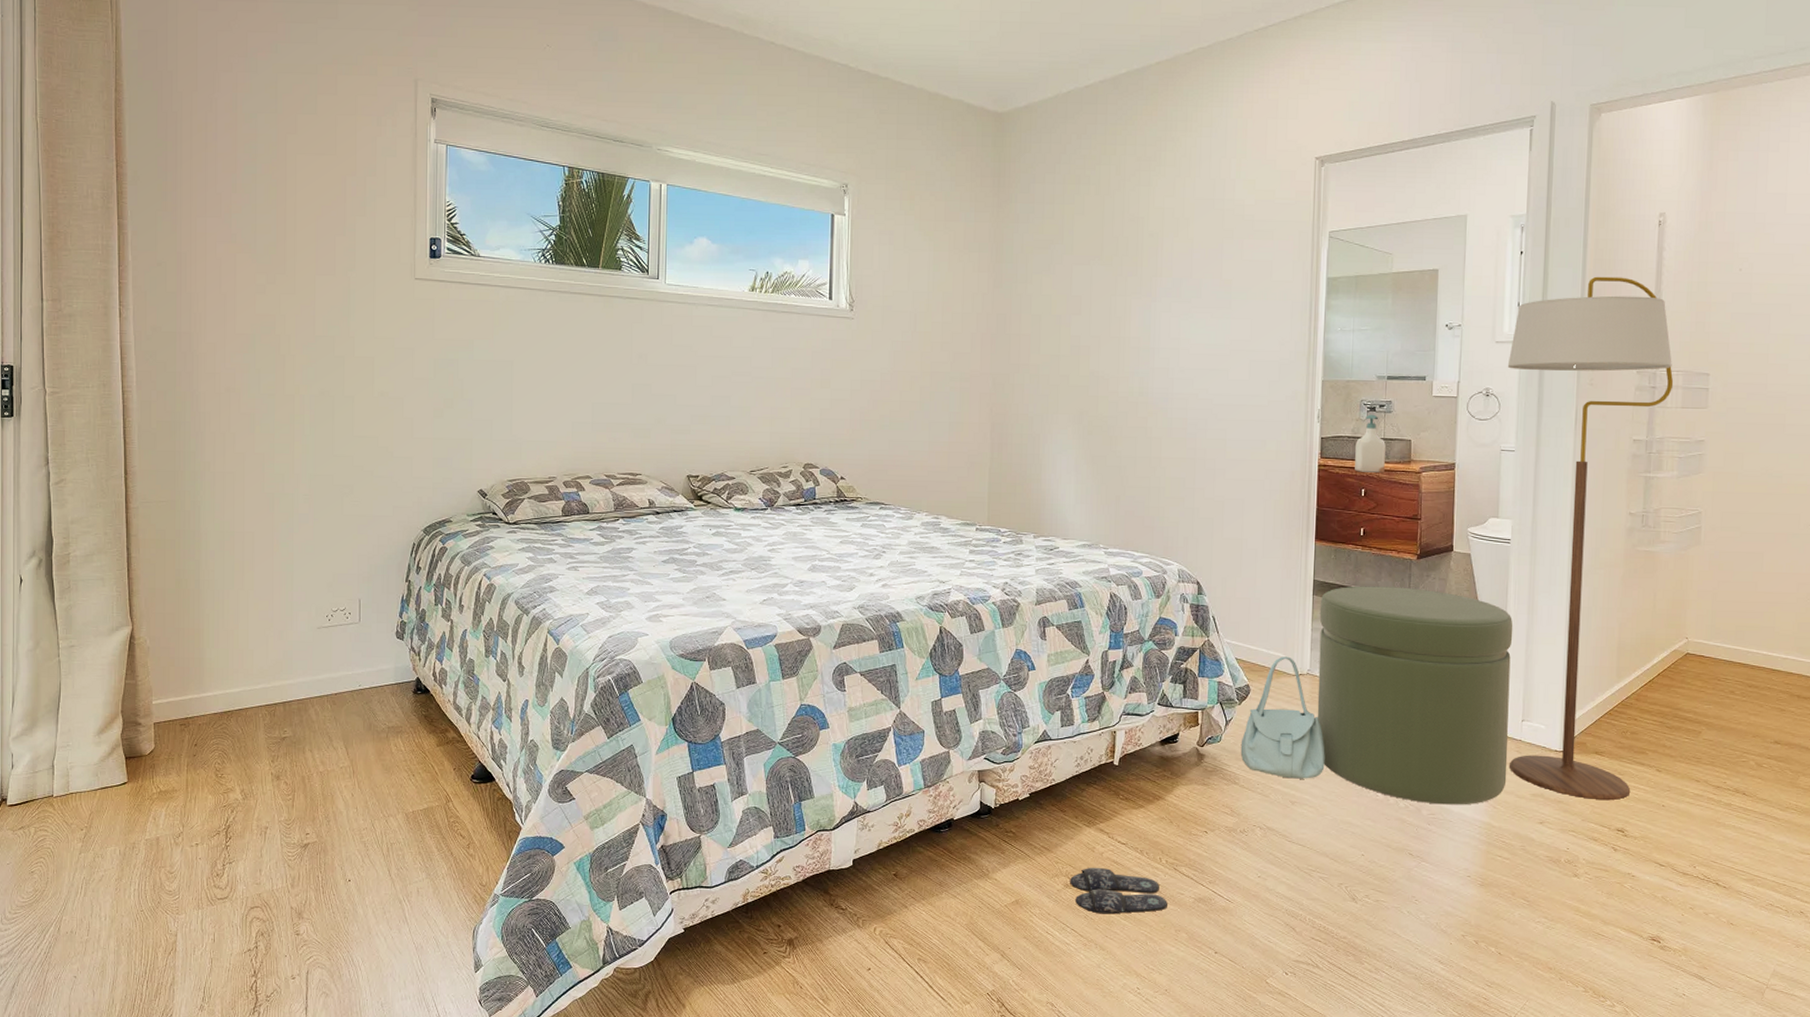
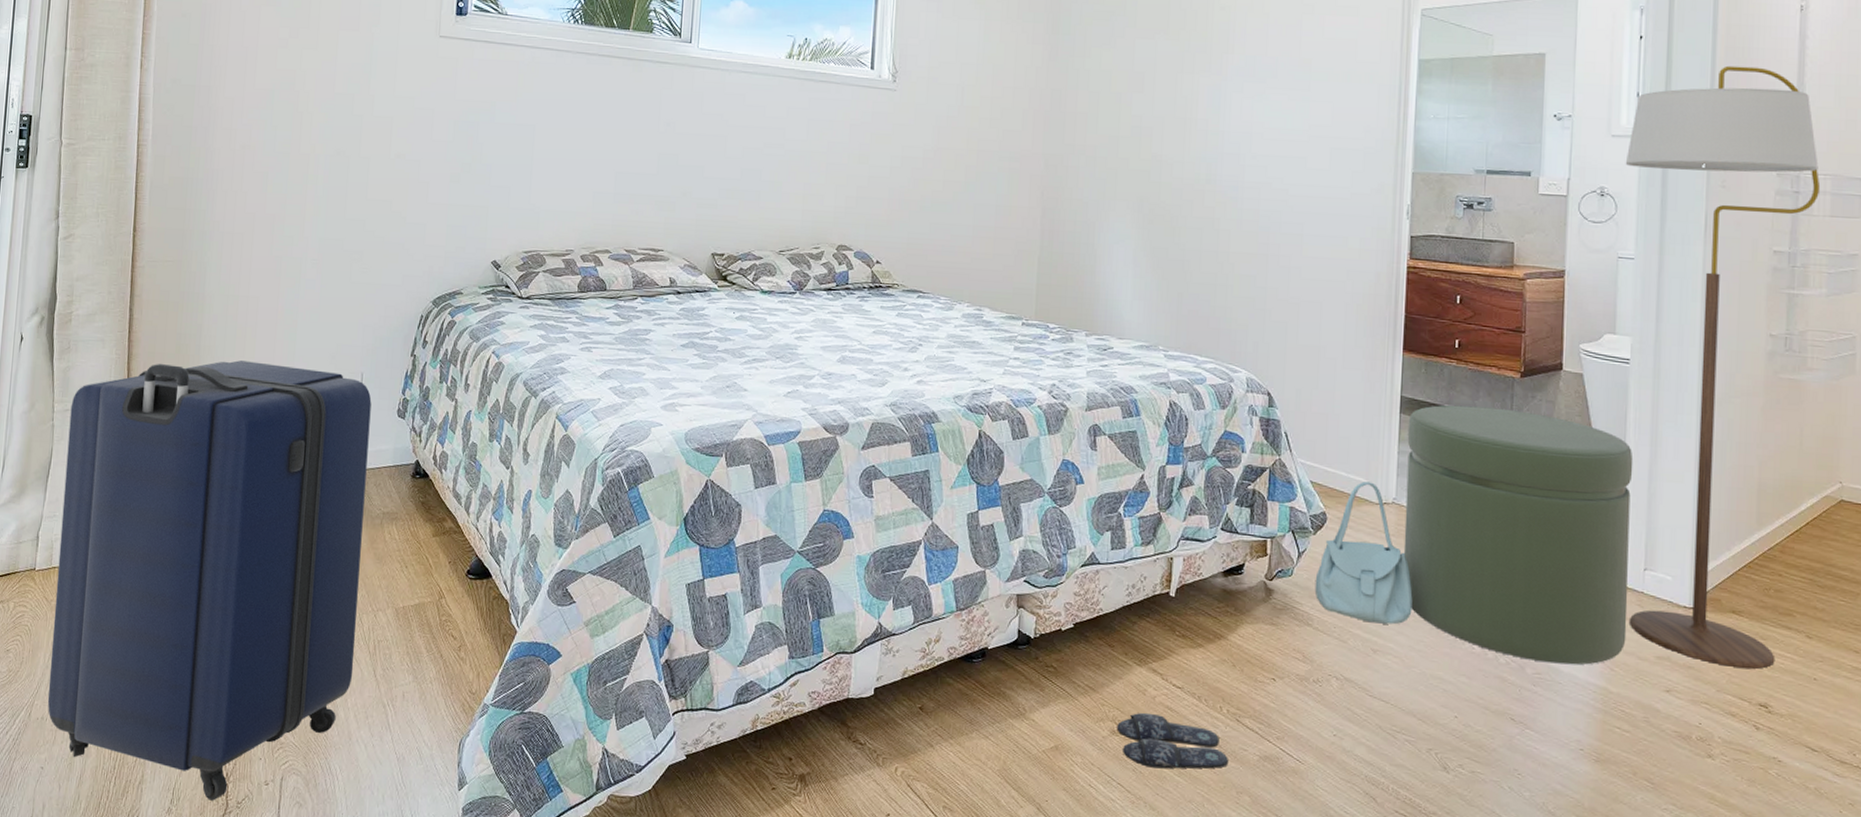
suitcase: none [75,592,370,996] -> present [47,360,372,801]
soap bottle: present [1355,414,1386,473] -> none [1449,212,1485,278]

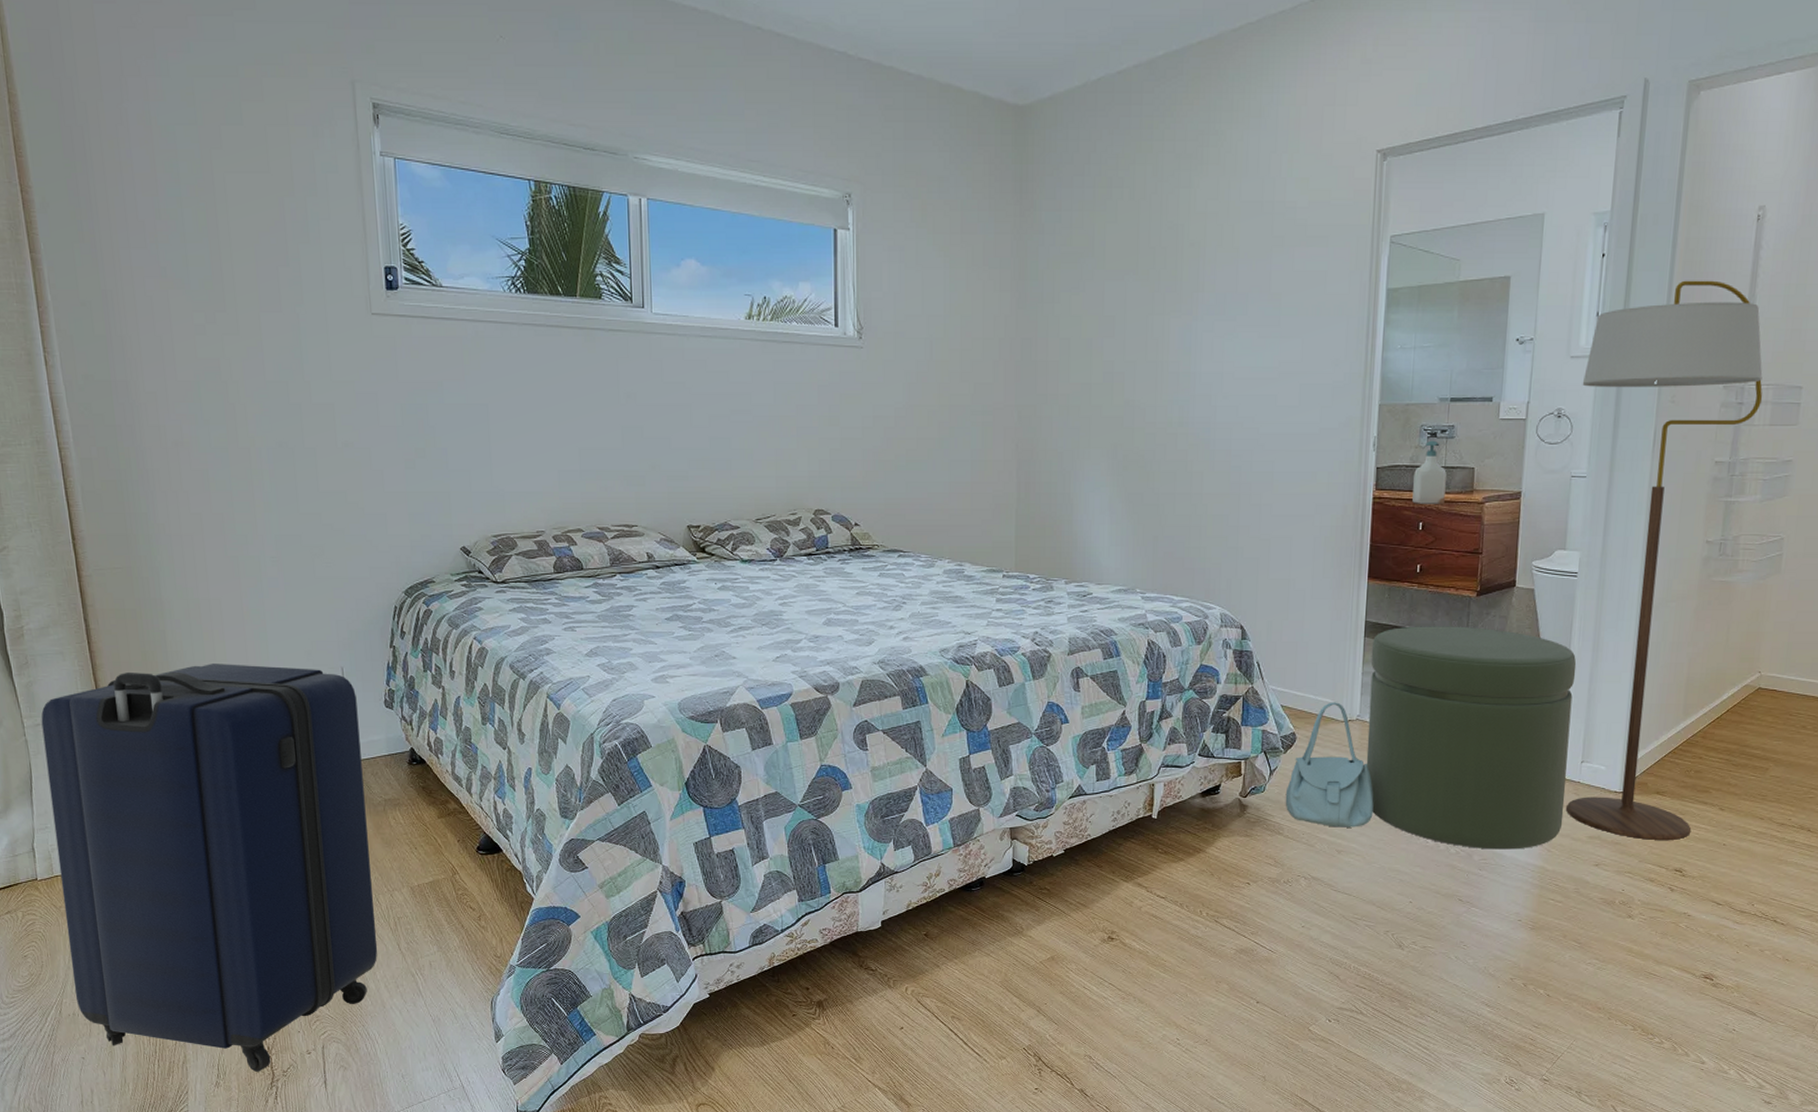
slippers: present [1117,712,1228,769] -> none [1107,921,1208,968]
soap bottle: none [1449,212,1485,278] -> present [1412,440,1447,504]

